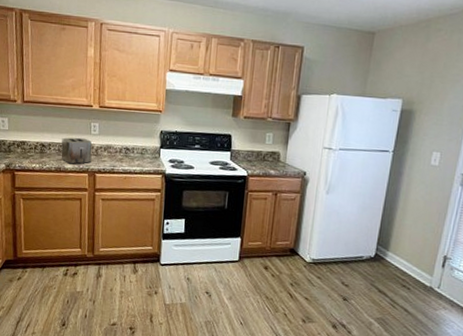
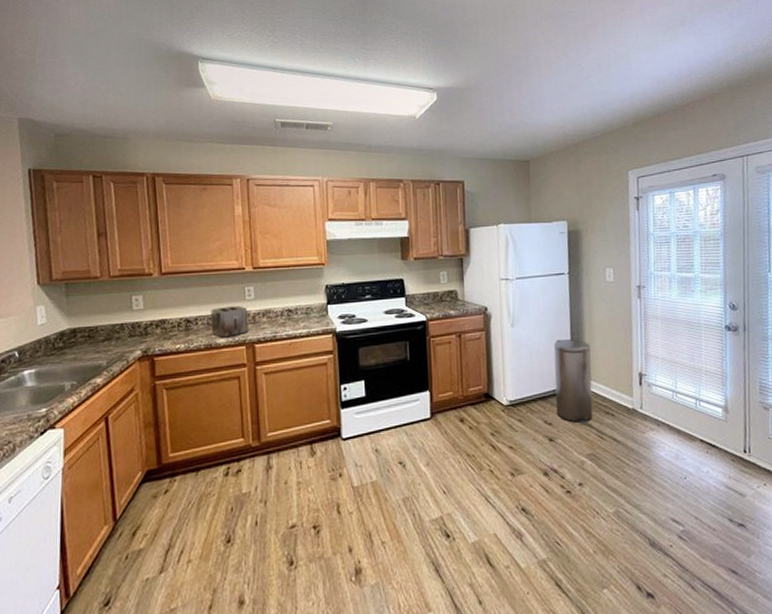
pedal bin: none [354,213,400,293] -> present [553,339,593,425]

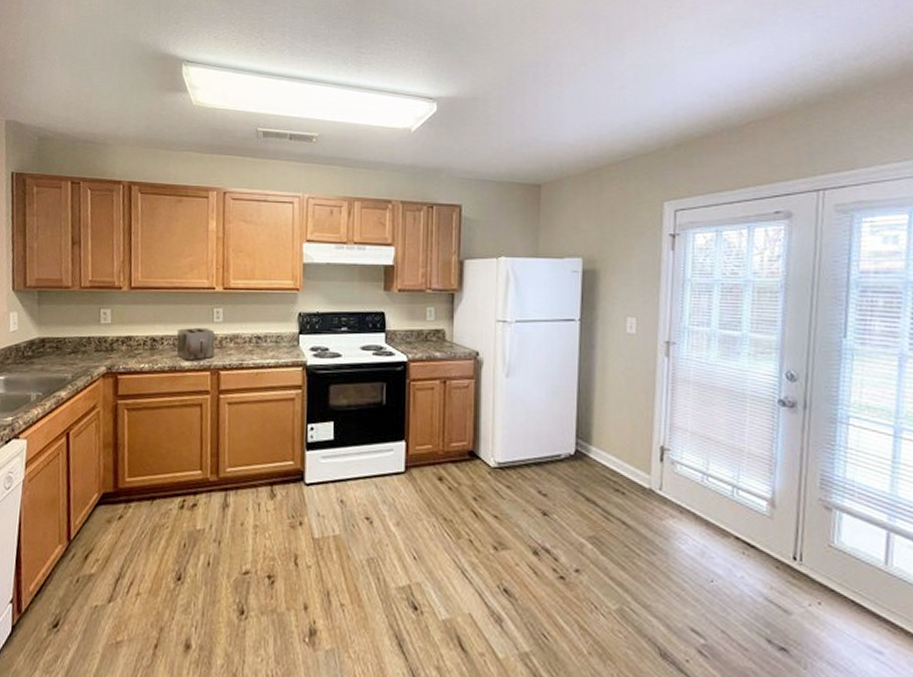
pedal bin: present [553,339,593,425] -> none [553,398,601,502]

